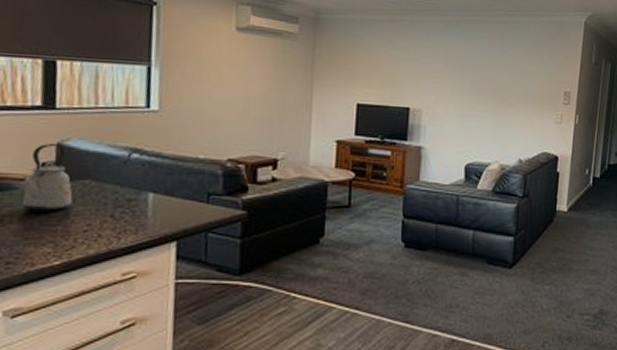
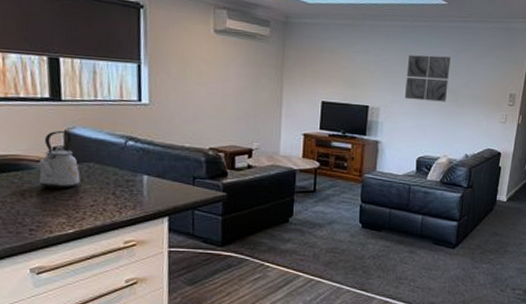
wall art: none [449,51,498,102] -> present [404,55,451,102]

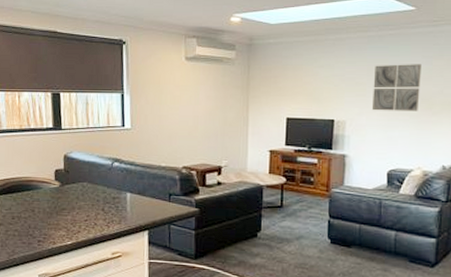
kettle: present [36,130,80,189] -> none [43,155,77,206]

